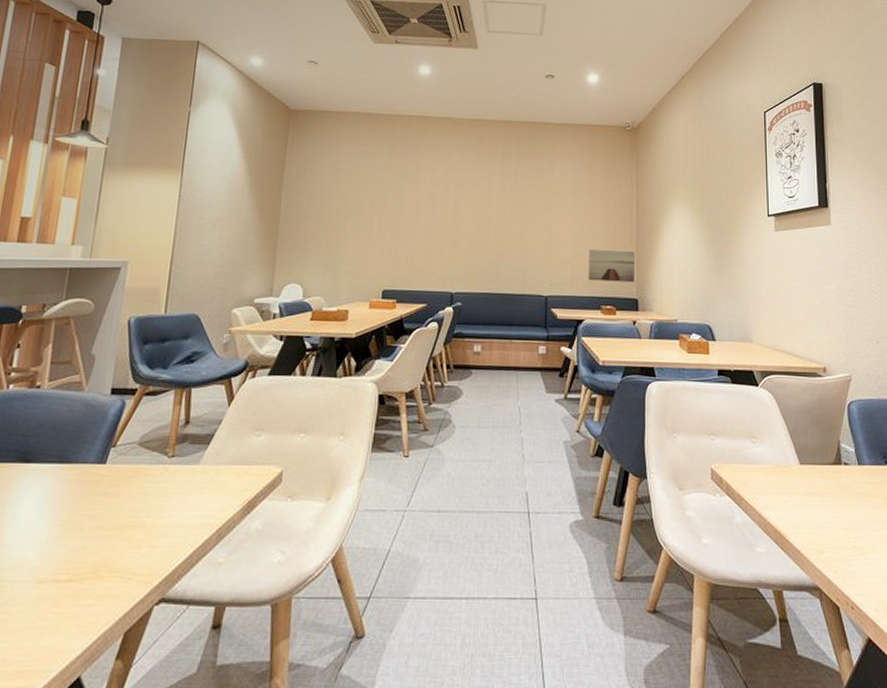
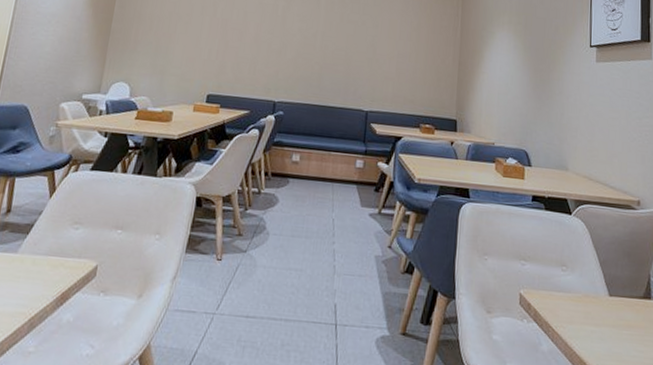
wall art: present [588,249,635,283] -> none [409,68,457,104]

